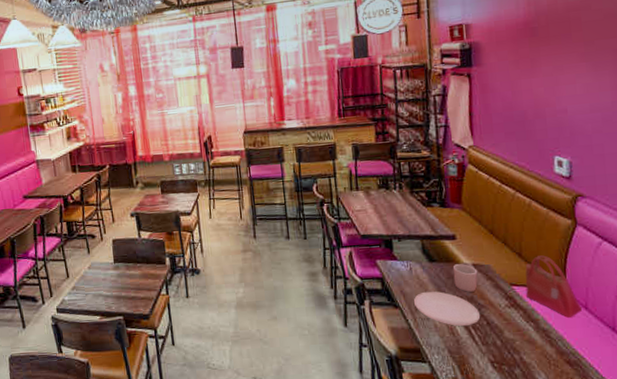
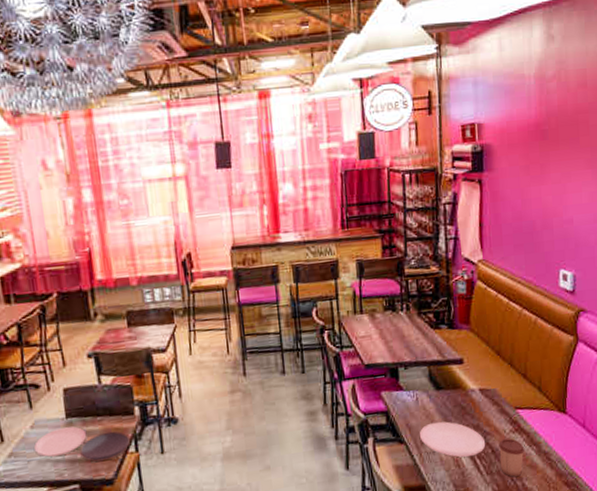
plate: none [91,270,130,292] -> present [34,426,87,457]
plate: none [124,276,162,299] -> present [80,431,130,462]
mug: present [452,263,478,292] -> none [459,389,484,420]
cup: none [494,312,521,351] -> present [499,438,524,478]
handbag: present [525,255,583,318] -> none [529,375,581,438]

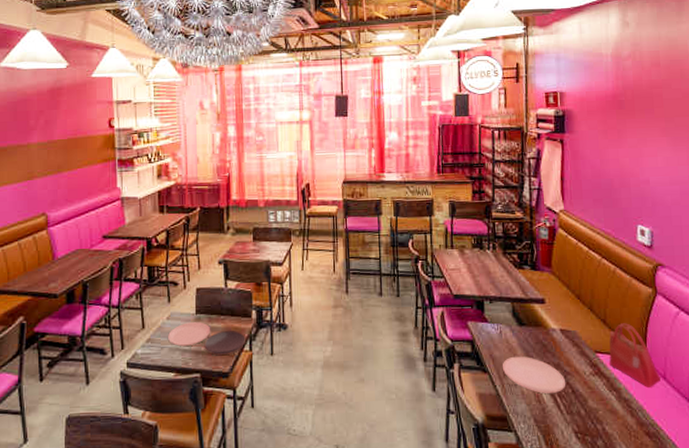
cup: present [499,438,524,478] -> none [579,380,605,421]
handbag: none [529,375,581,438] -> present [609,323,662,387]

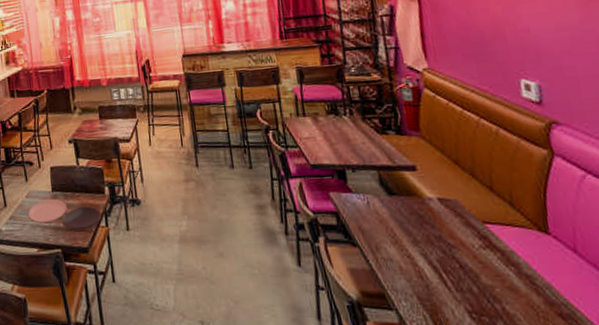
plate: present [503,356,566,394] -> none [374,228,452,270]
handbag: present [609,323,662,387] -> none [498,189,572,262]

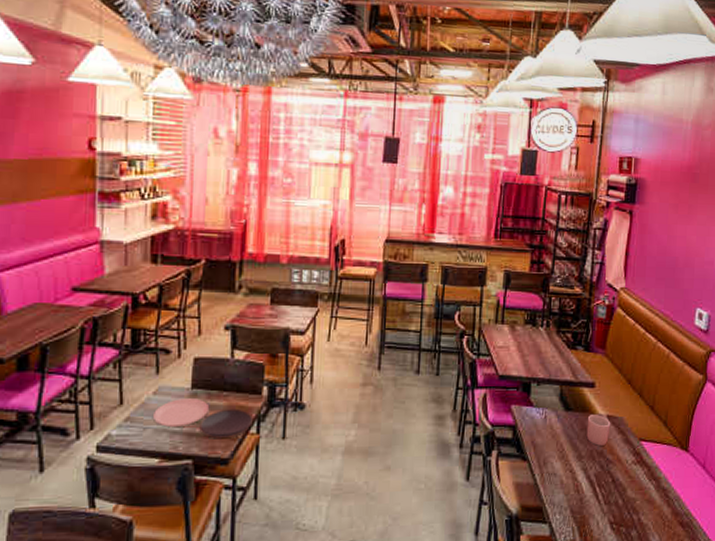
mug: none [415,197,446,230] -> present [586,413,611,446]

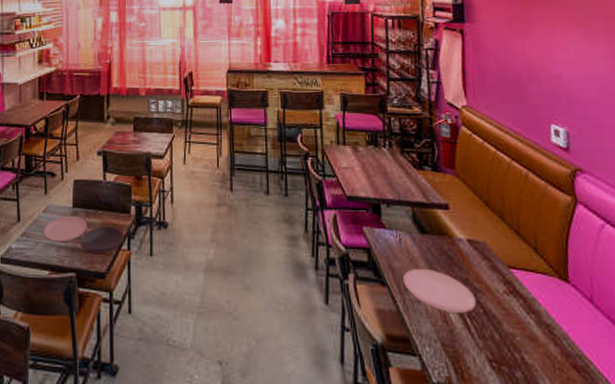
plate: none [544,443,607,484] -> present [403,268,477,314]
mug: present [586,413,611,446] -> none [445,237,473,272]

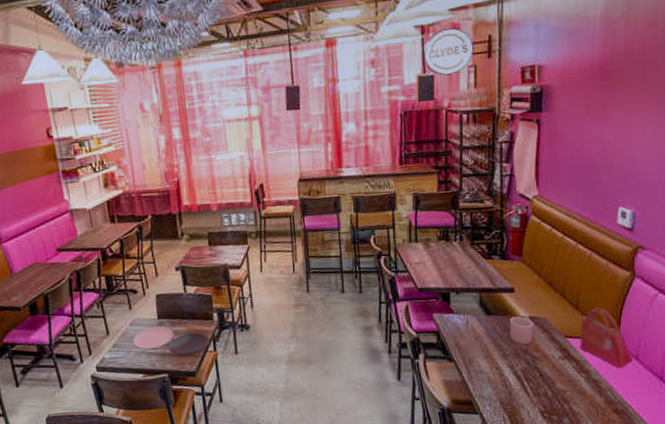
plate: present [403,268,477,314] -> none [469,344,534,379]
mug: none [445,237,473,272] -> present [509,316,534,345]
handbag: none [524,235,588,311] -> present [580,307,634,368]

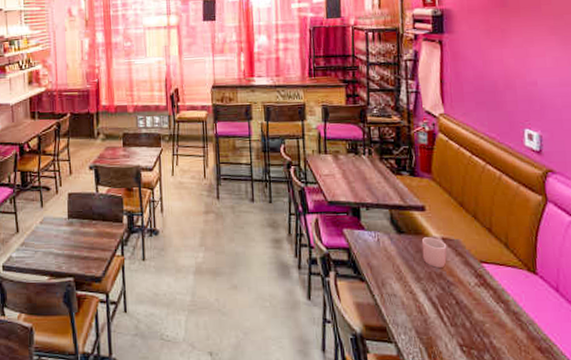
plate: present [133,326,175,350] -> none [42,226,83,250]
plate: present [169,332,210,356] -> none [76,234,117,259]
handbag: present [580,307,634,368] -> none [495,232,554,300]

